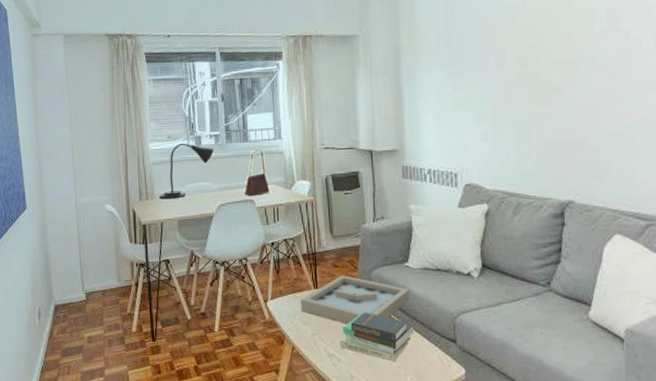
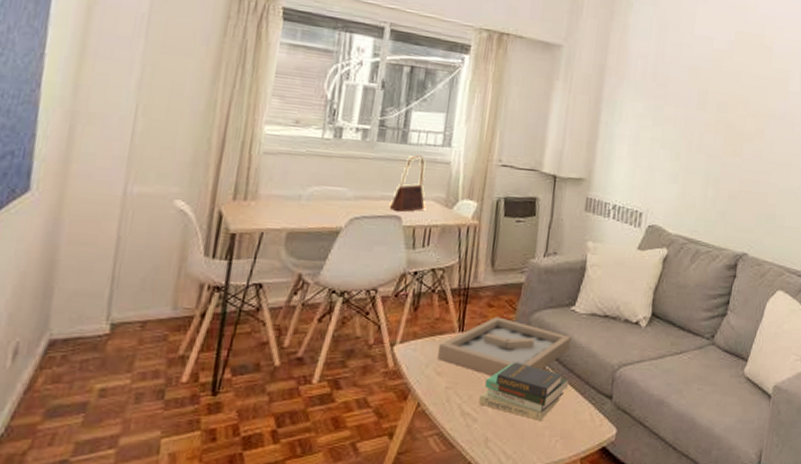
desk lamp: present [158,143,213,198] -> none [263,132,358,203]

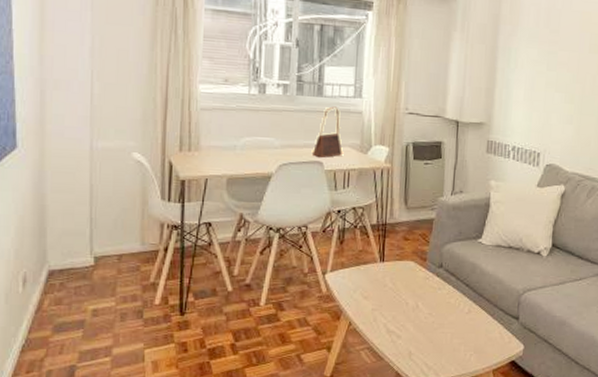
decorative tray: present [436,317,572,376] -> none [362,248,480,300]
books: present [479,362,570,422] -> none [401,288,480,339]

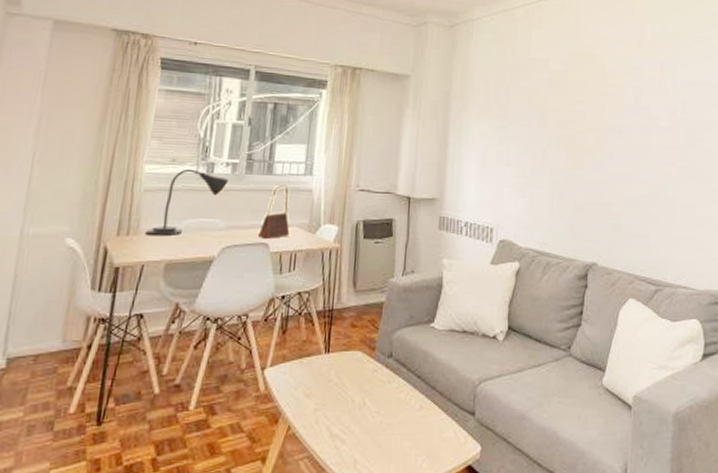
desk lamp: none [204,89,280,152] -> present [144,168,228,235]

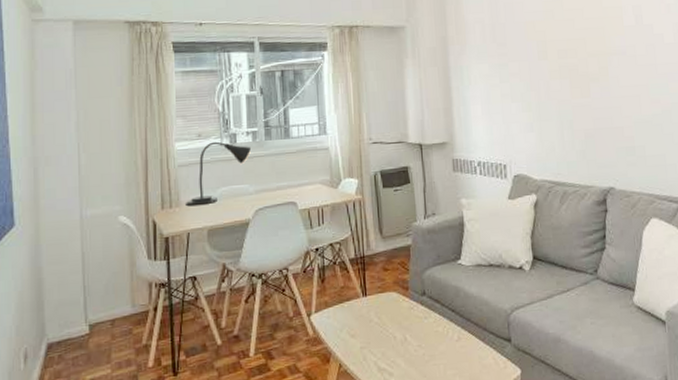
shoulder bag: present [259,185,290,239] -> none [286,146,314,198]

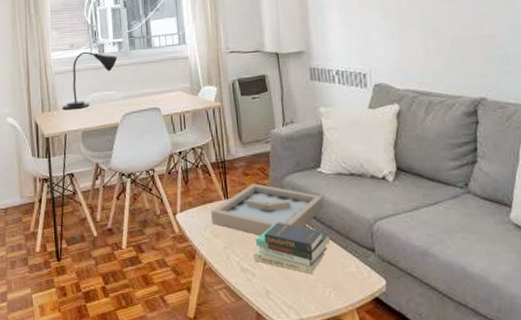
decorative tray: none [347,278,464,333] -> present [210,183,325,236]
books: none [391,317,469,370] -> present [253,222,330,275]

